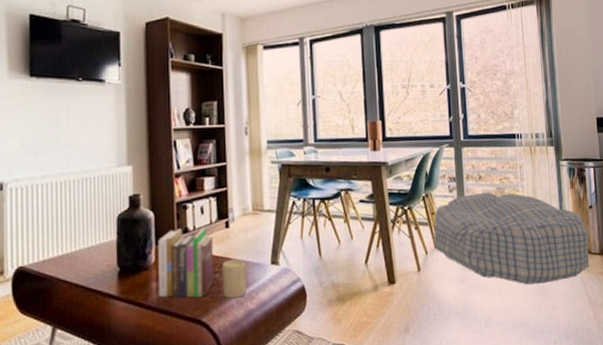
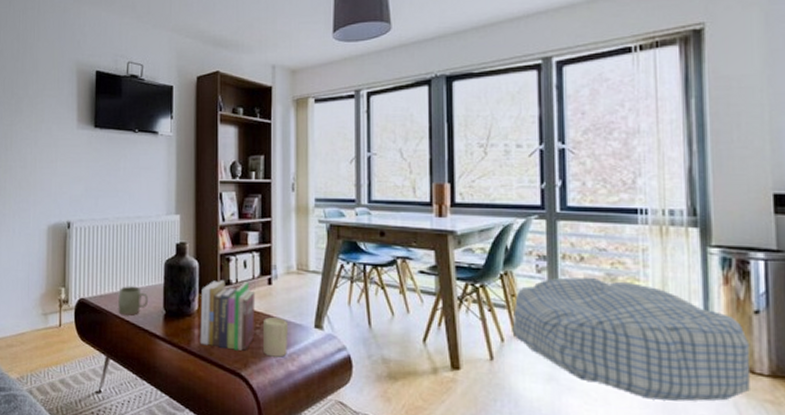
mug: none [65,246,101,280] -> present [118,286,149,317]

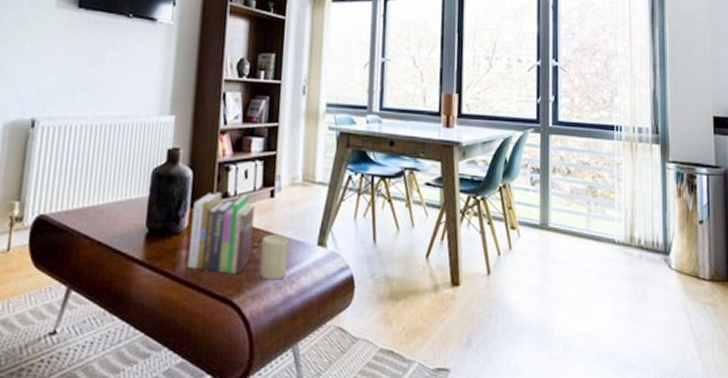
mug: present [118,286,149,317] -> none [88,199,129,237]
dog bed: present [512,277,750,401] -> none [508,190,696,308]

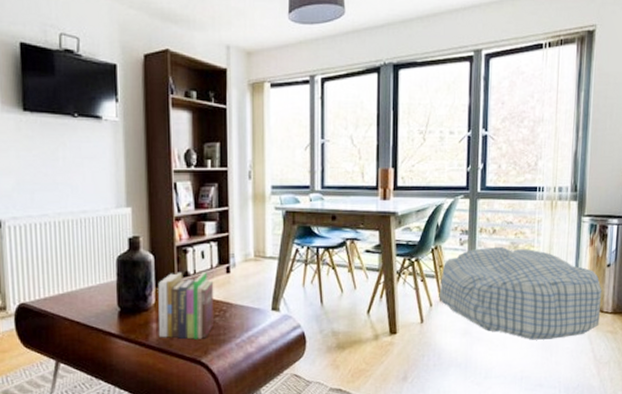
candle: present [260,235,289,280] -> none [221,304,246,342]
dog bed: none [508,190,696,308] -> present [439,247,602,340]

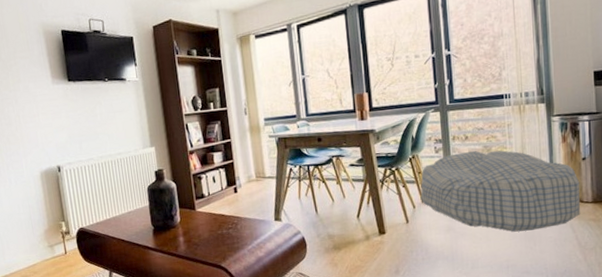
books: present [158,271,214,339] -> none [181,193,228,249]

